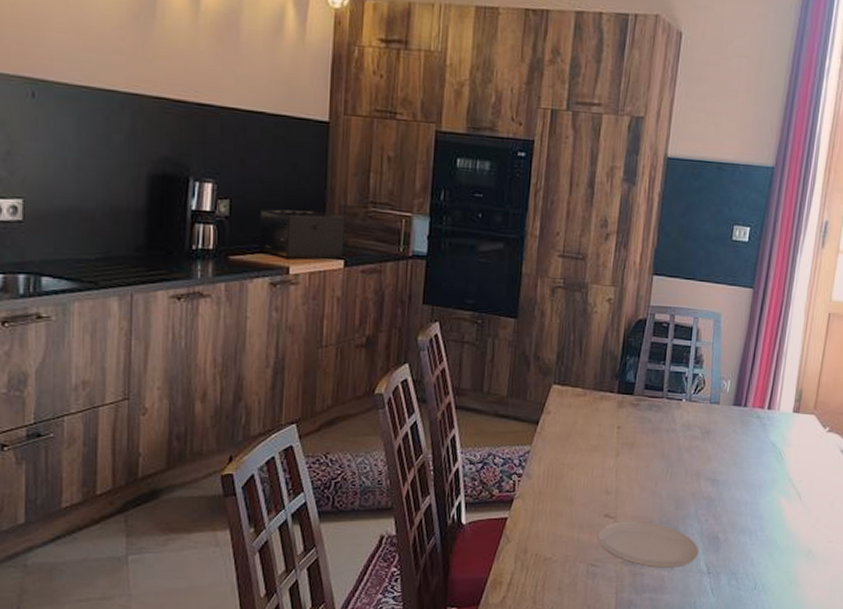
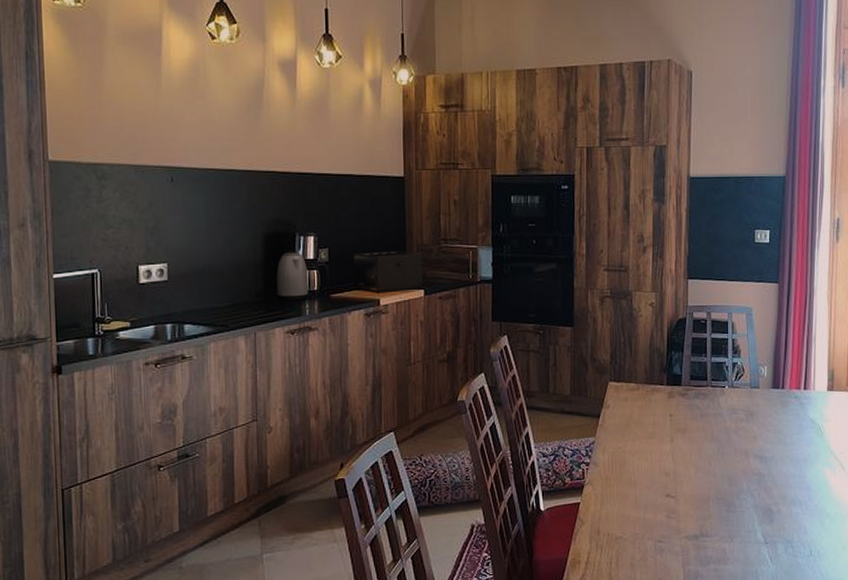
kettle: none [162,198,203,259] -> present [276,250,309,300]
plate: present [598,521,700,569] -> none [662,498,755,541]

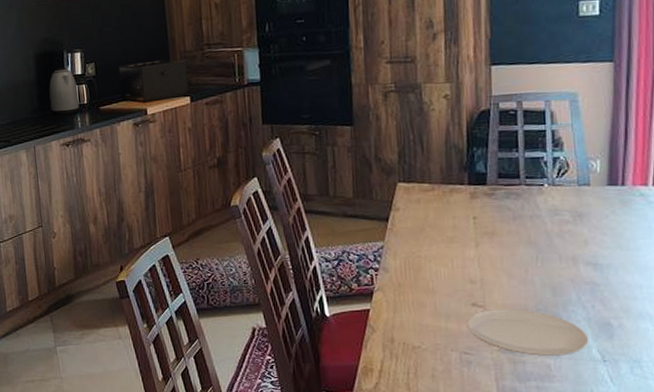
plate: none [662,498,755,541] -> present [468,309,589,357]

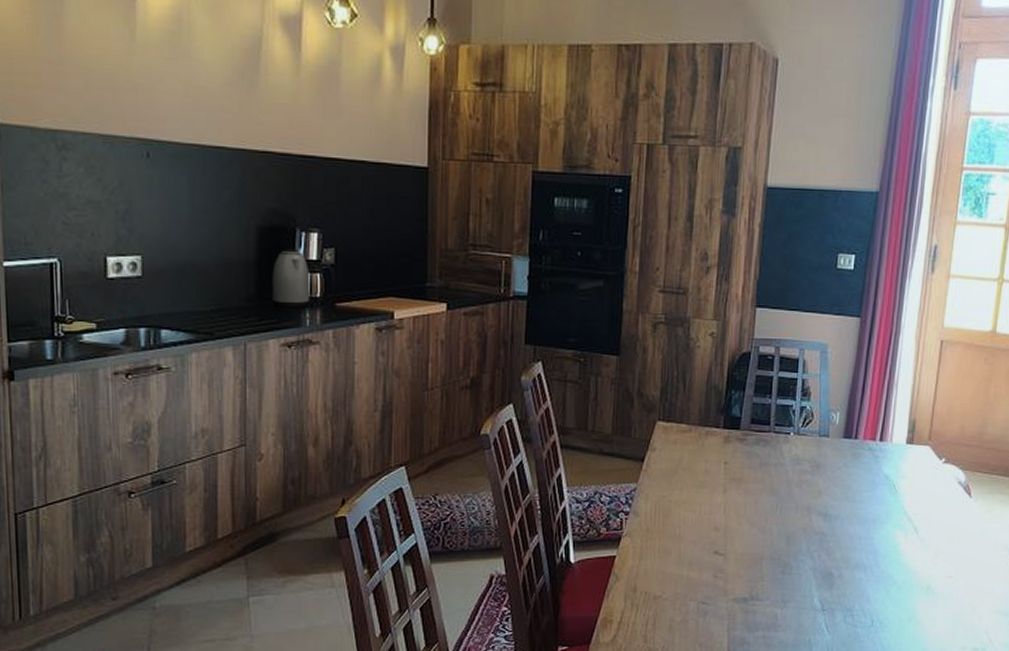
toaster: present [118,59,189,103] -> none [363,255,447,305]
plate: present [468,309,589,357] -> none [708,558,813,606]

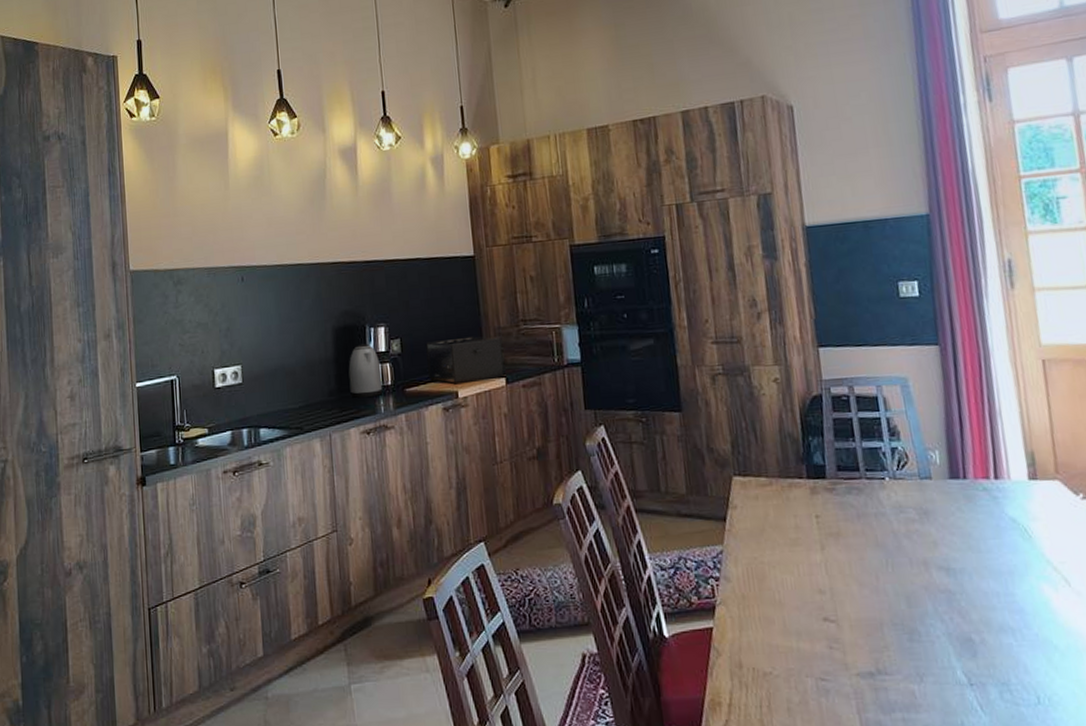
toaster: none [363,255,447,305] -> present [426,336,504,385]

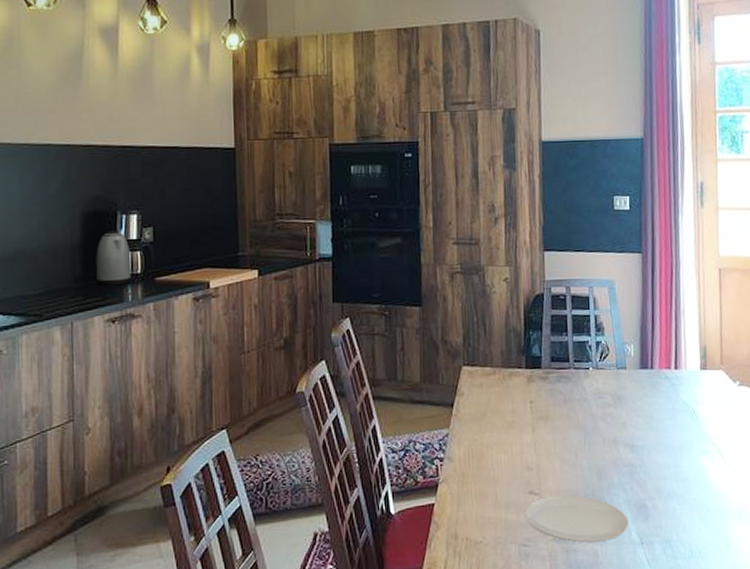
toaster: present [426,336,504,385] -> none [179,228,257,275]
plate: none [820,623,952,681] -> present [525,495,629,543]

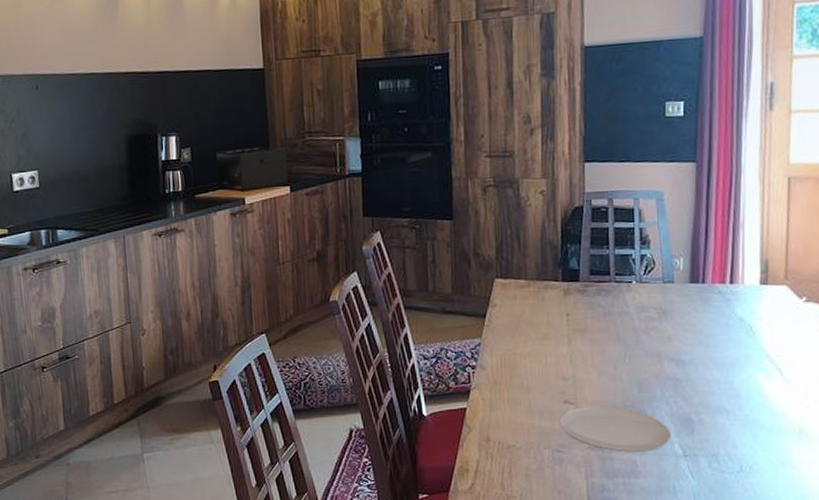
kettle: present [96,230,132,285] -> none [141,152,174,203]
toaster: none [179,228,257,275] -> present [215,146,289,192]

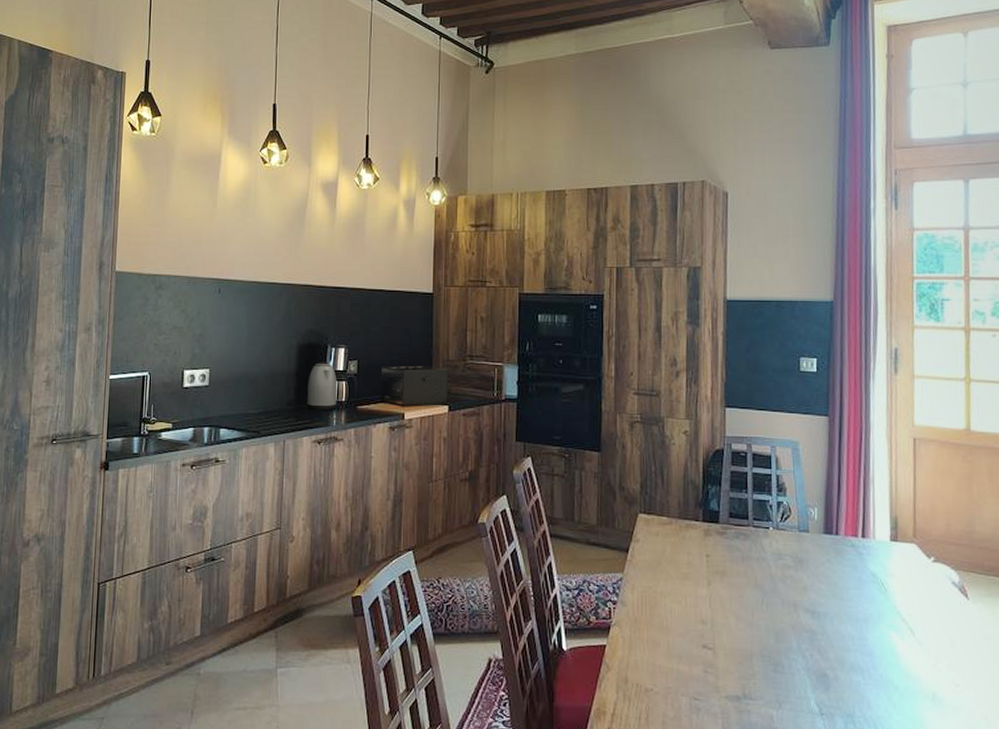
kettle: none [141,152,174,203] -> present [307,361,337,410]
plate: present [560,405,672,453] -> none [698,653,808,707]

